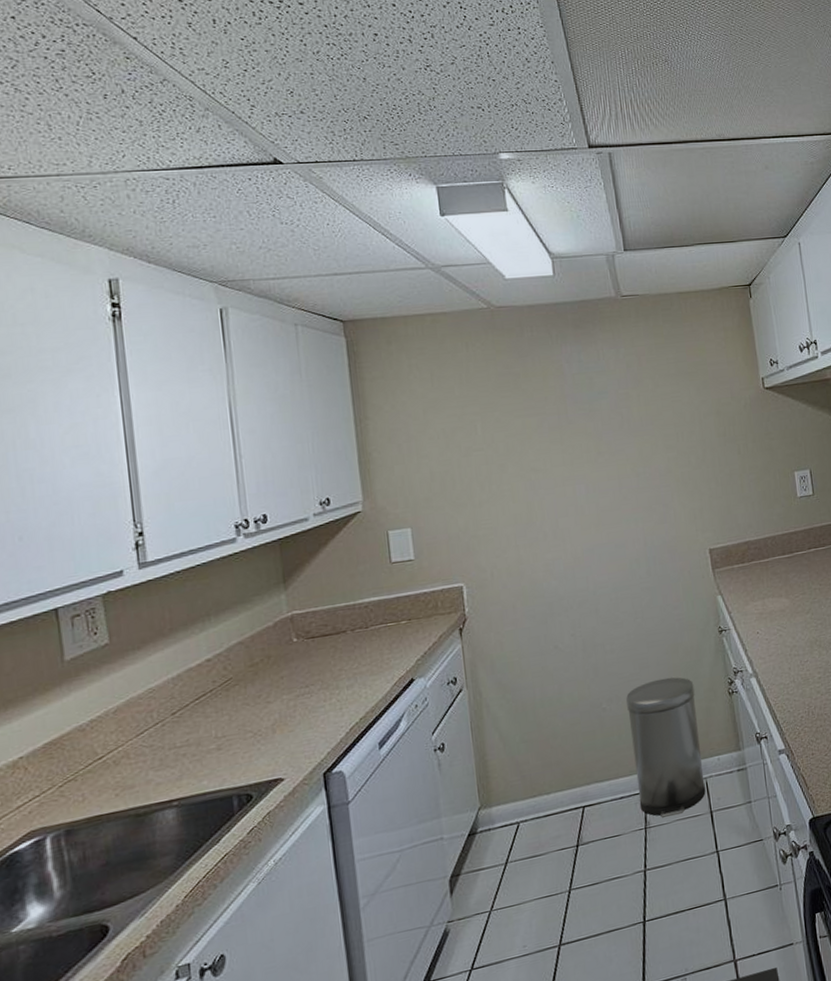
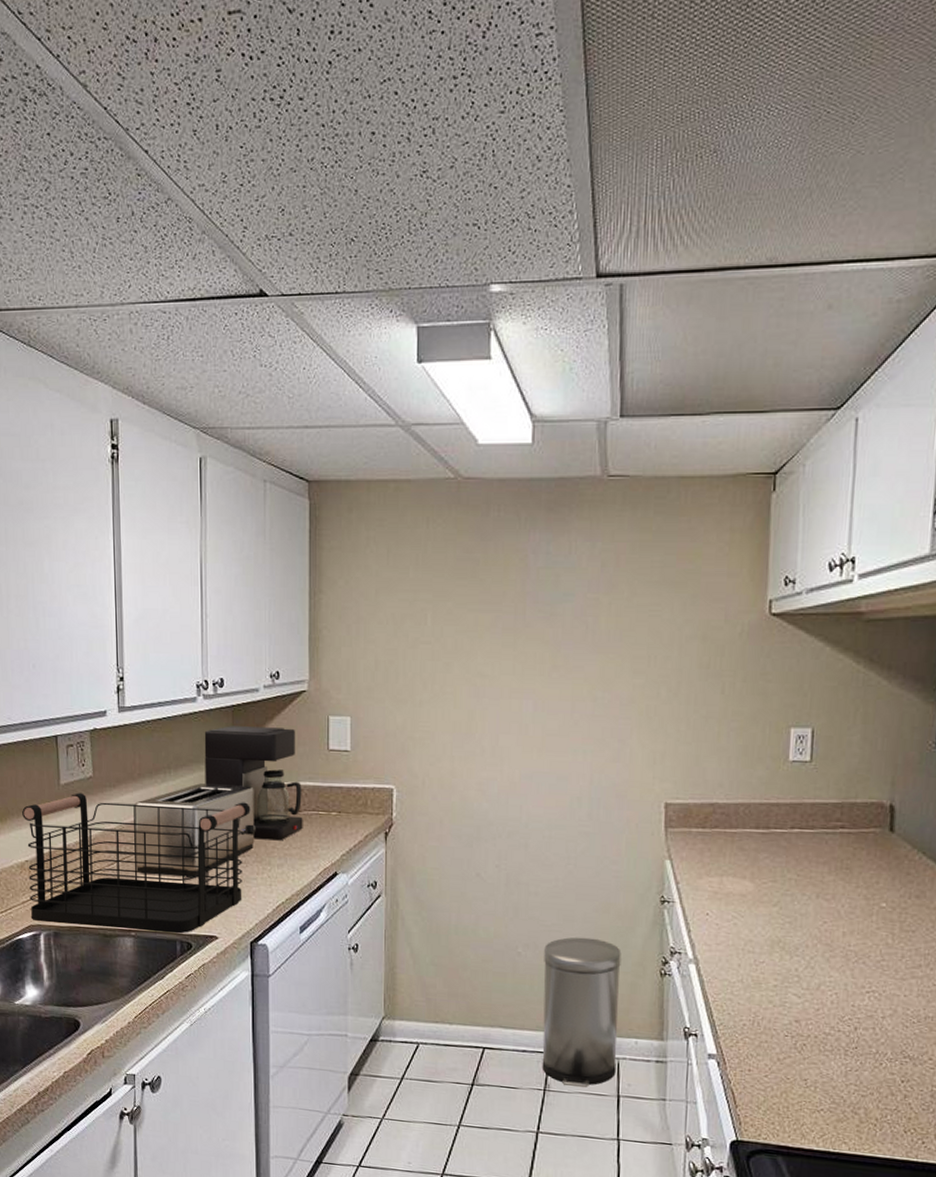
dish rack: none [11,631,311,825] -> present [22,792,251,933]
toaster: none [167,614,319,733] -> present [135,783,256,875]
coffee maker: none [248,549,372,667] -> present [204,726,303,841]

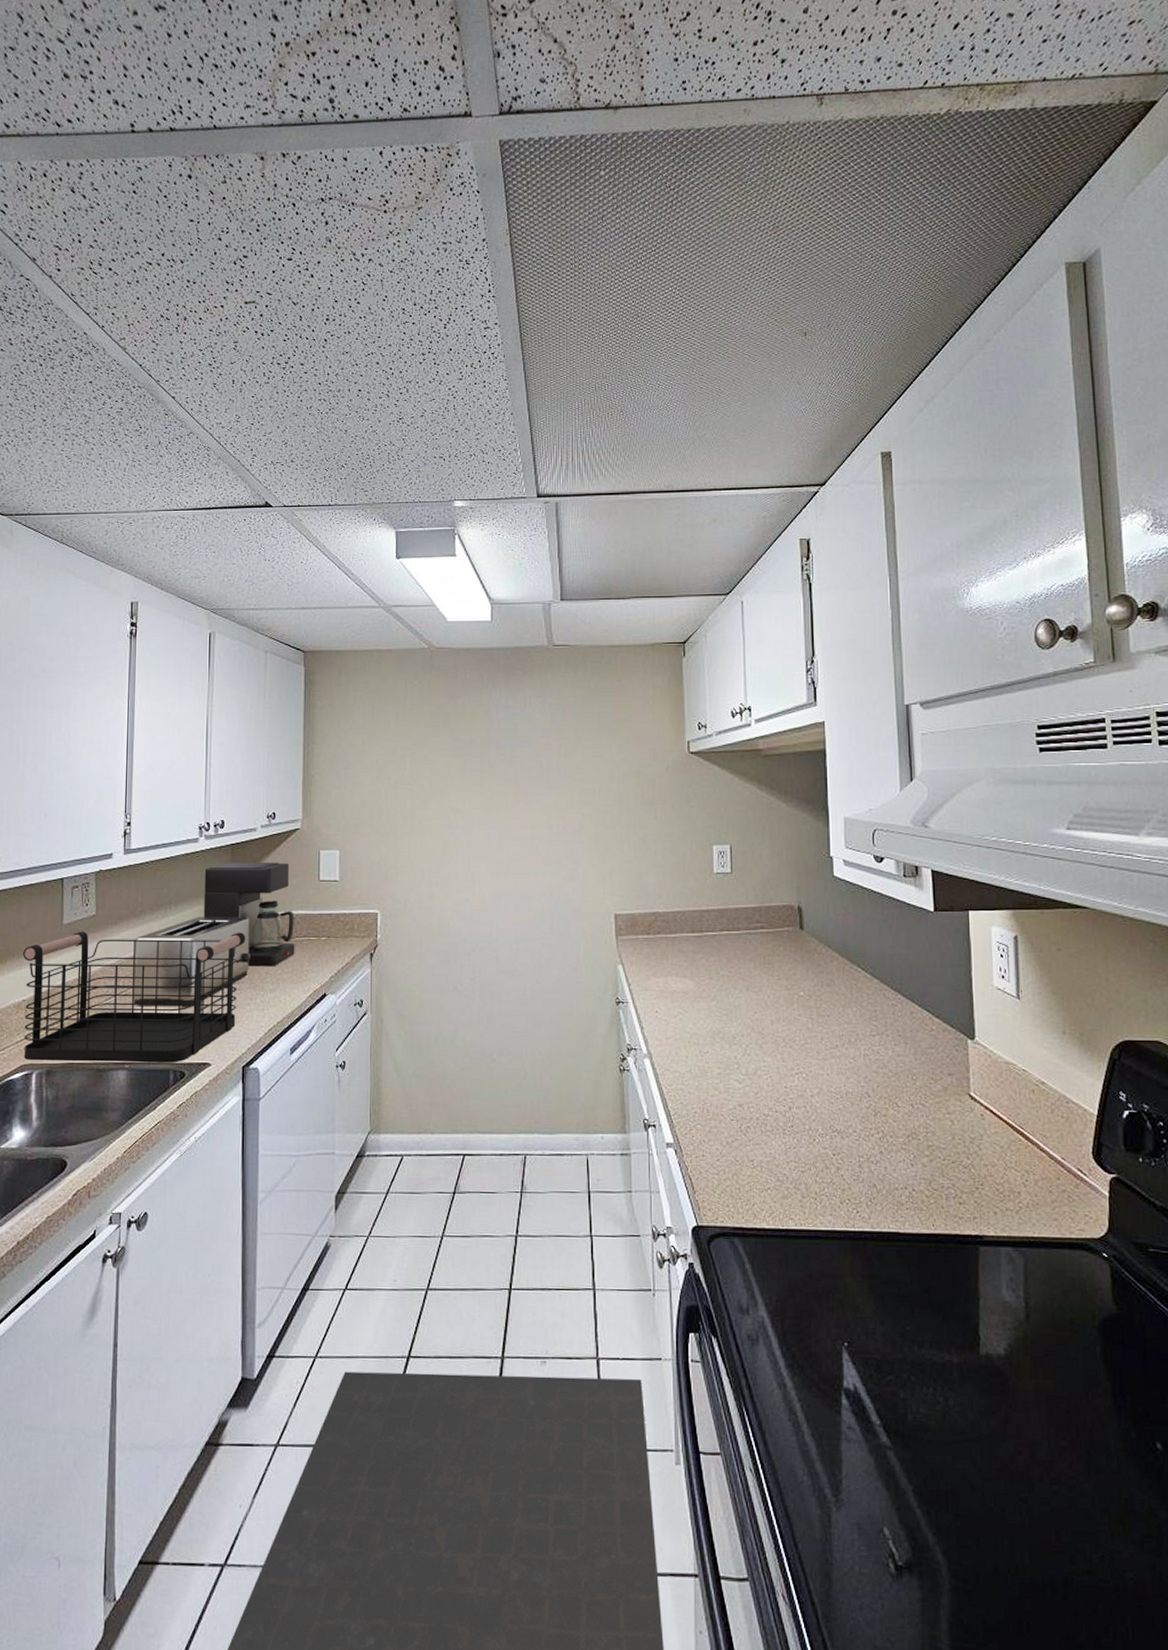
pedal bin: present [542,937,622,1087] -> none [516,1040,586,1186]

